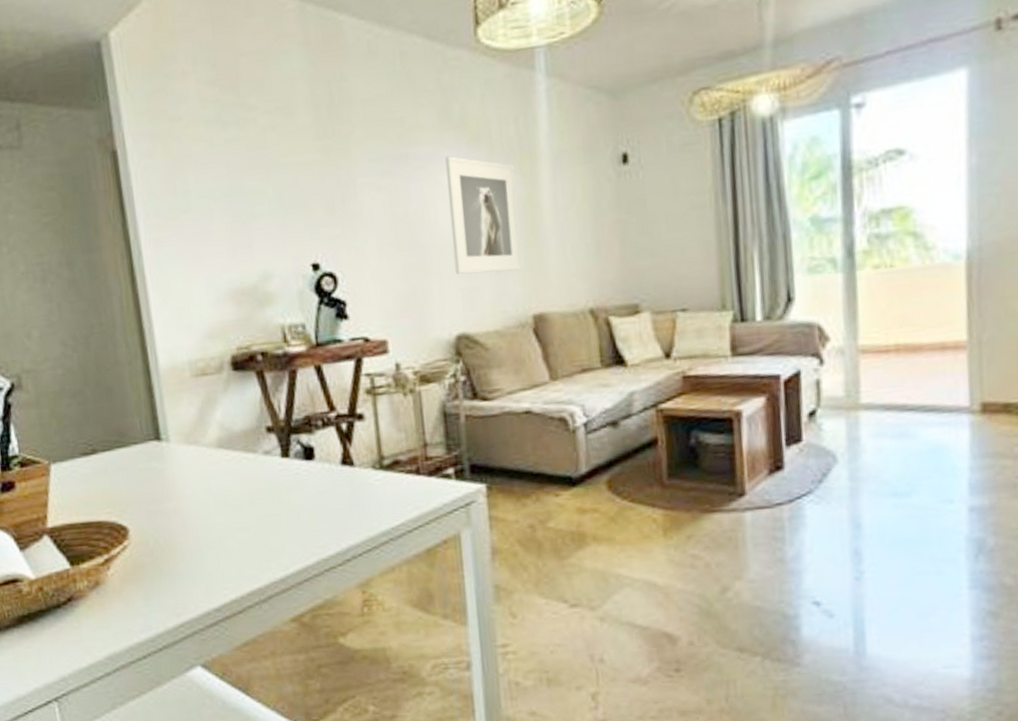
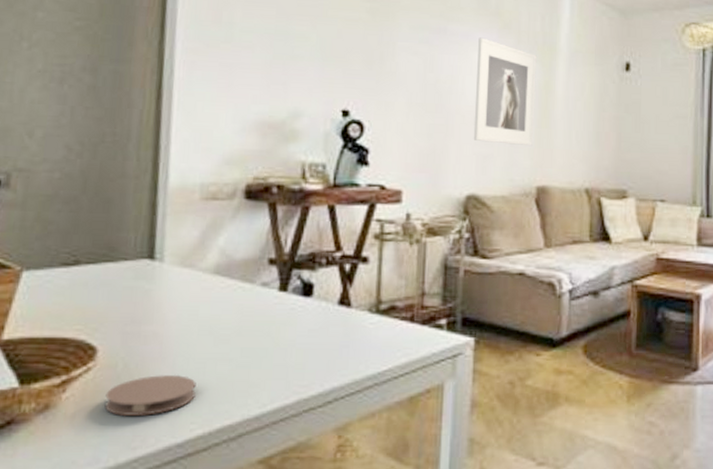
coaster: none [144,545,223,588] -> present [104,374,196,417]

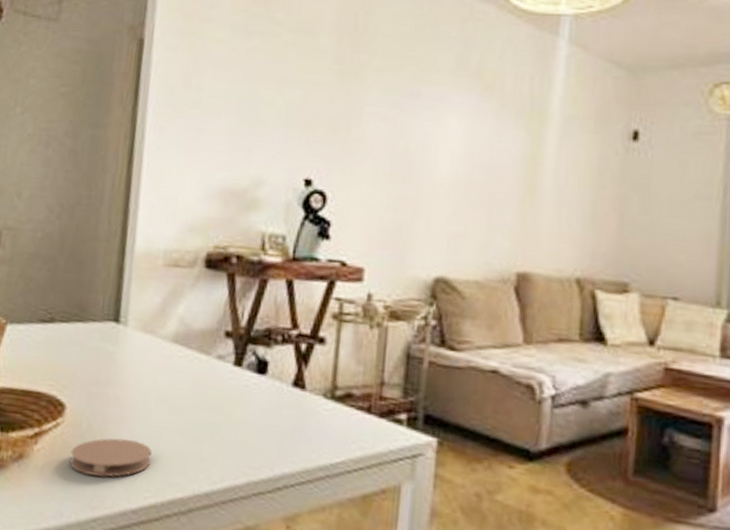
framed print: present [473,37,537,147] -> none [445,101,523,226]

